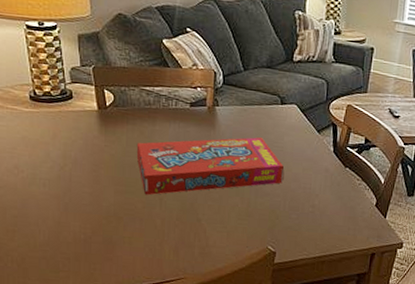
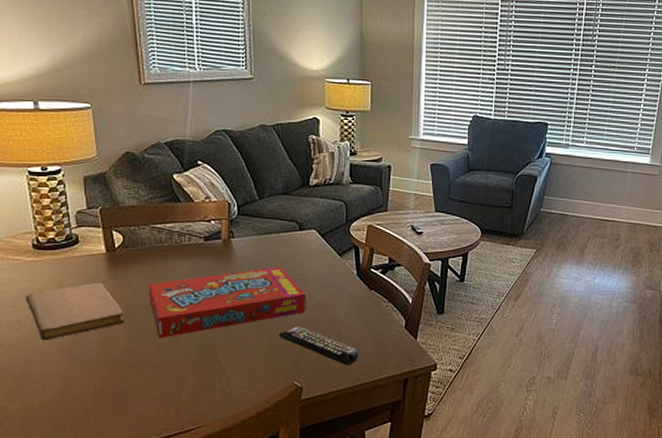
notebook: none [23,137,114,188] -> present [25,282,125,341]
remote control: none [257,195,331,237] -> present [279,326,359,366]

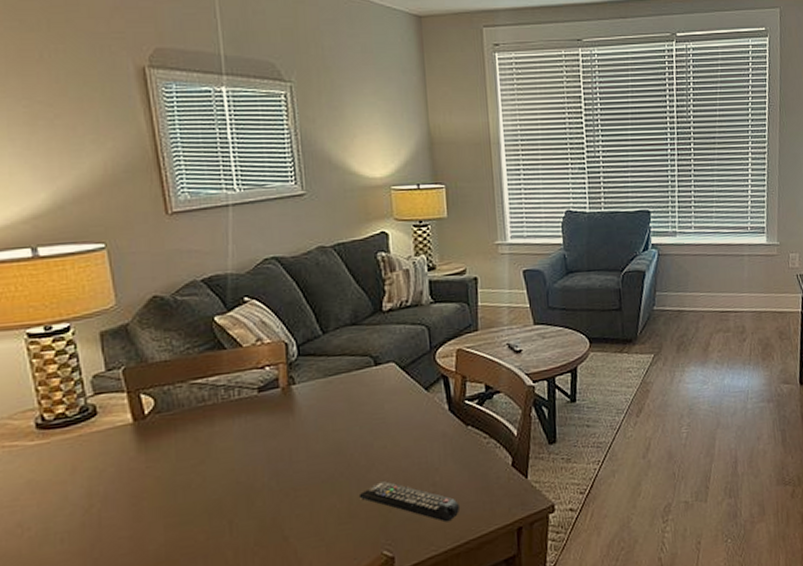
notebook: present [25,282,125,341] -> none [28,460,163,546]
snack box: present [148,267,307,339] -> none [190,412,392,521]

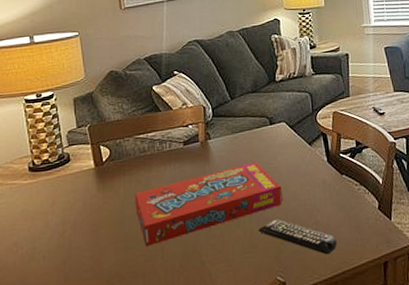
snack box: none [190,412,392,521] -> present [134,162,283,247]

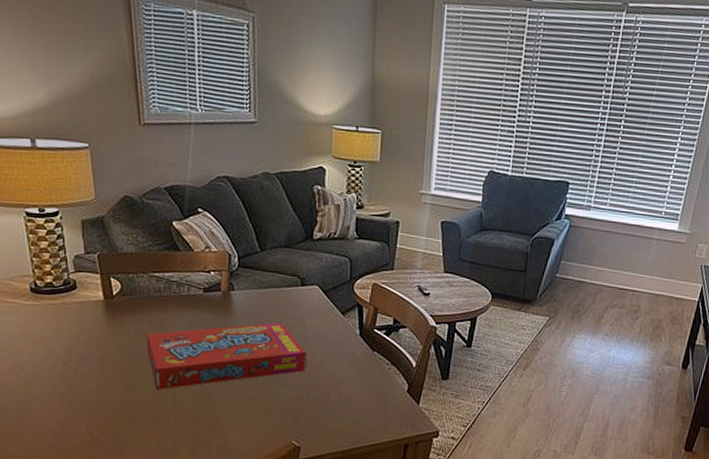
remote control: present [259,219,338,255] -> none [278,384,359,428]

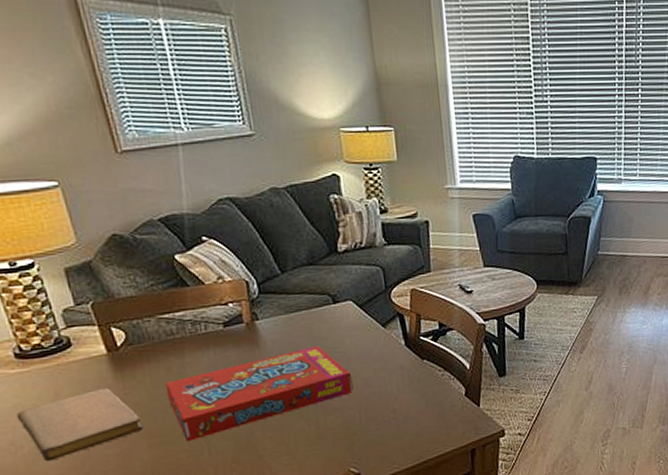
notebook: none [23,329,123,386] -> present [16,387,144,462]

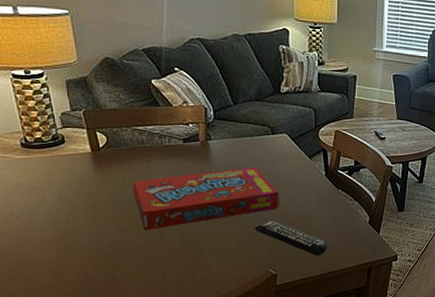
notebook: present [16,387,144,462] -> none [17,179,113,232]
remote control: none [326,408,419,444] -> present [255,221,328,256]

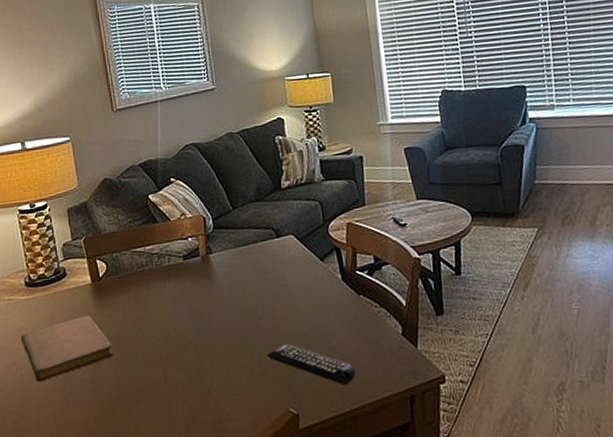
notebook: none [17,179,113,232] -> present [20,314,114,383]
snack box: present [133,167,280,231] -> none [133,279,294,371]

